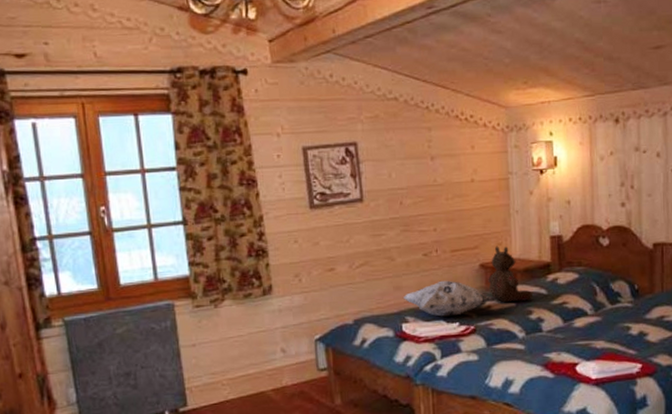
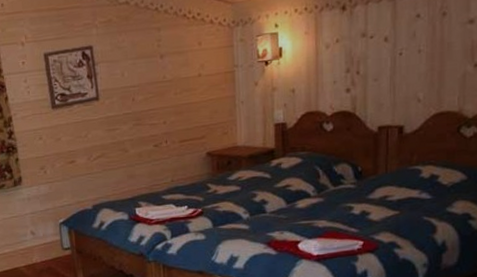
decorative pillow: present [402,280,496,317] -> none [135,168,222,201]
teddy bear: present [488,246,532,303] -> none [214,135,257,188]

